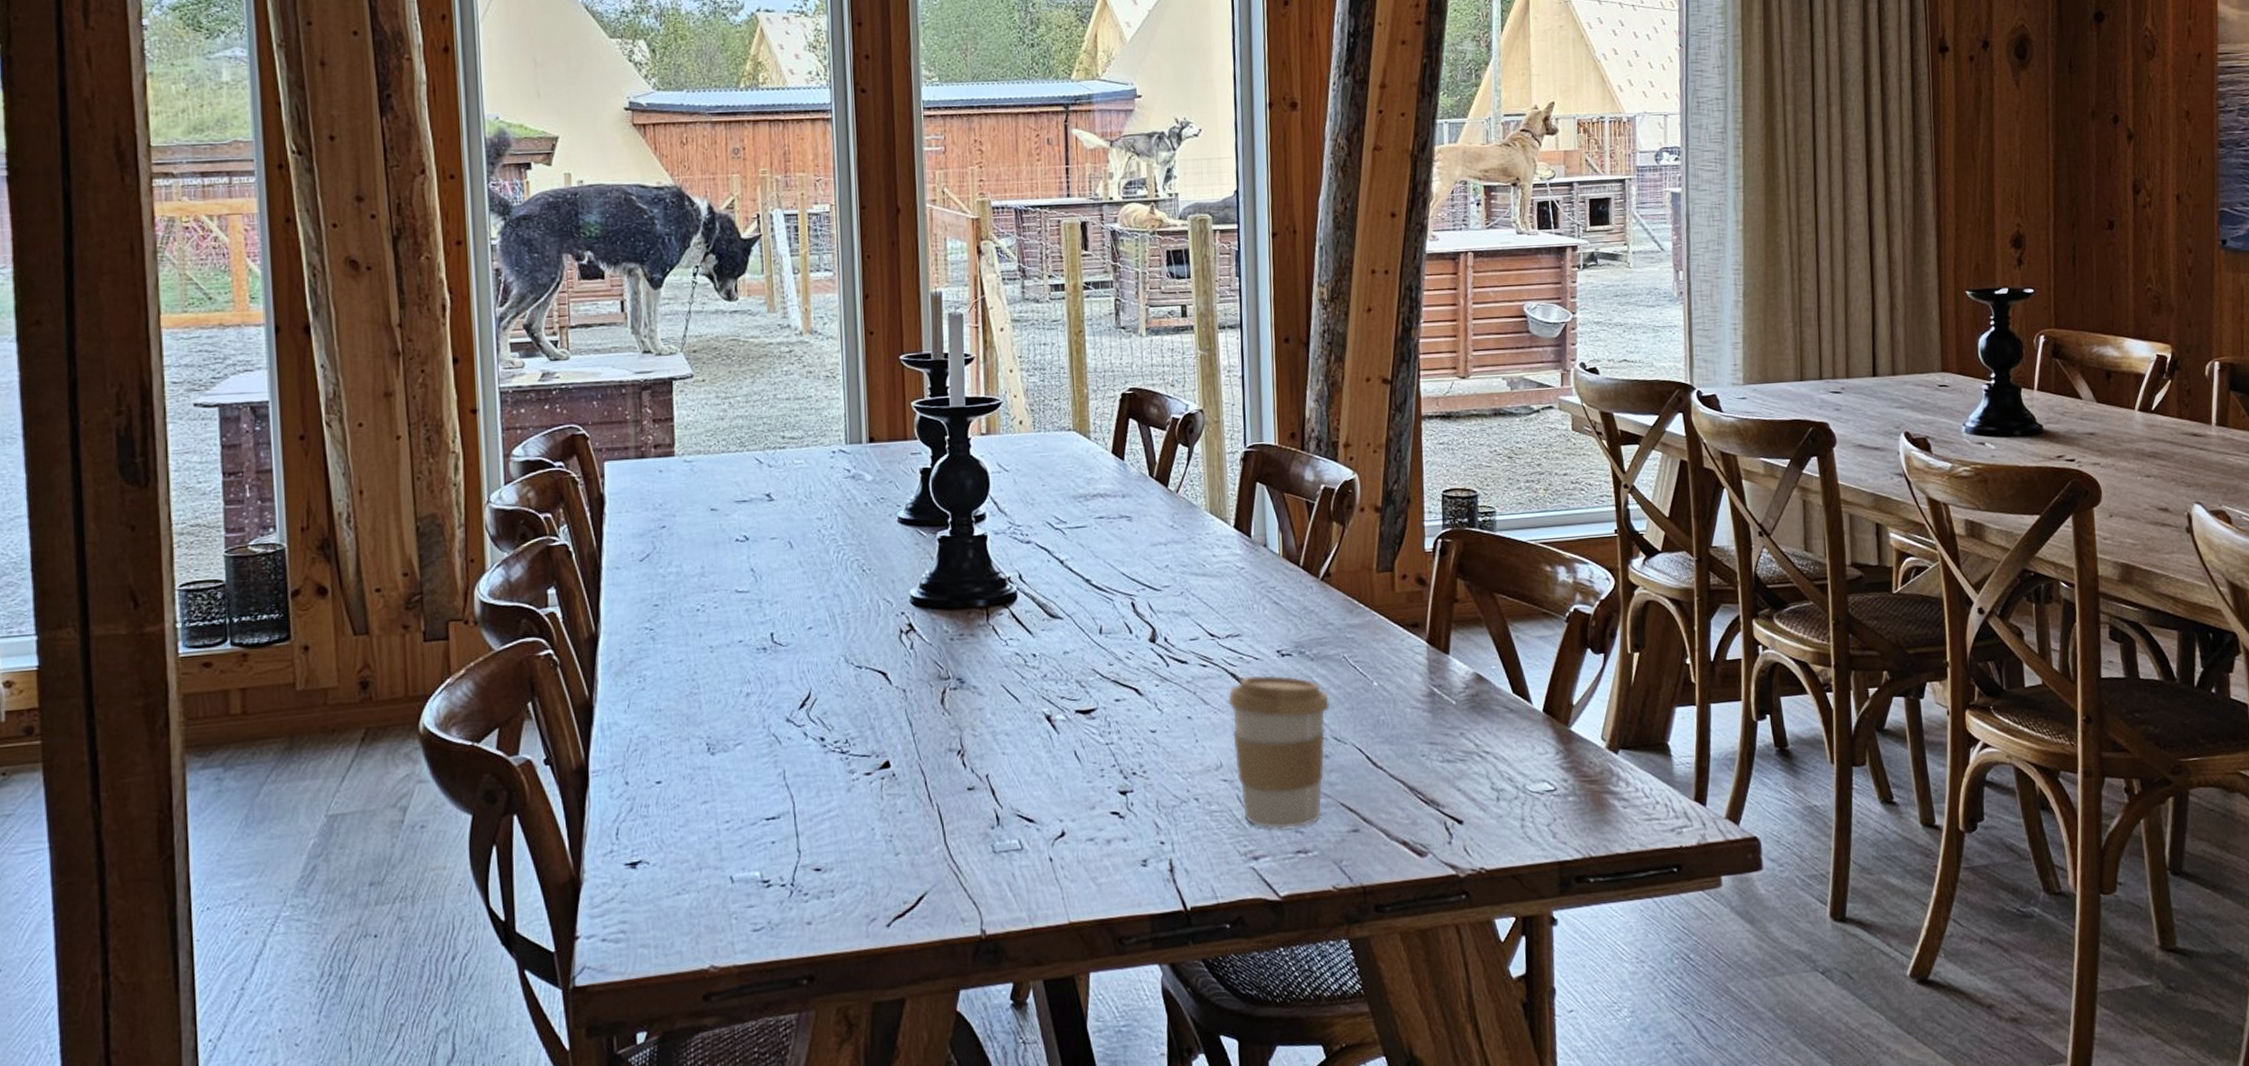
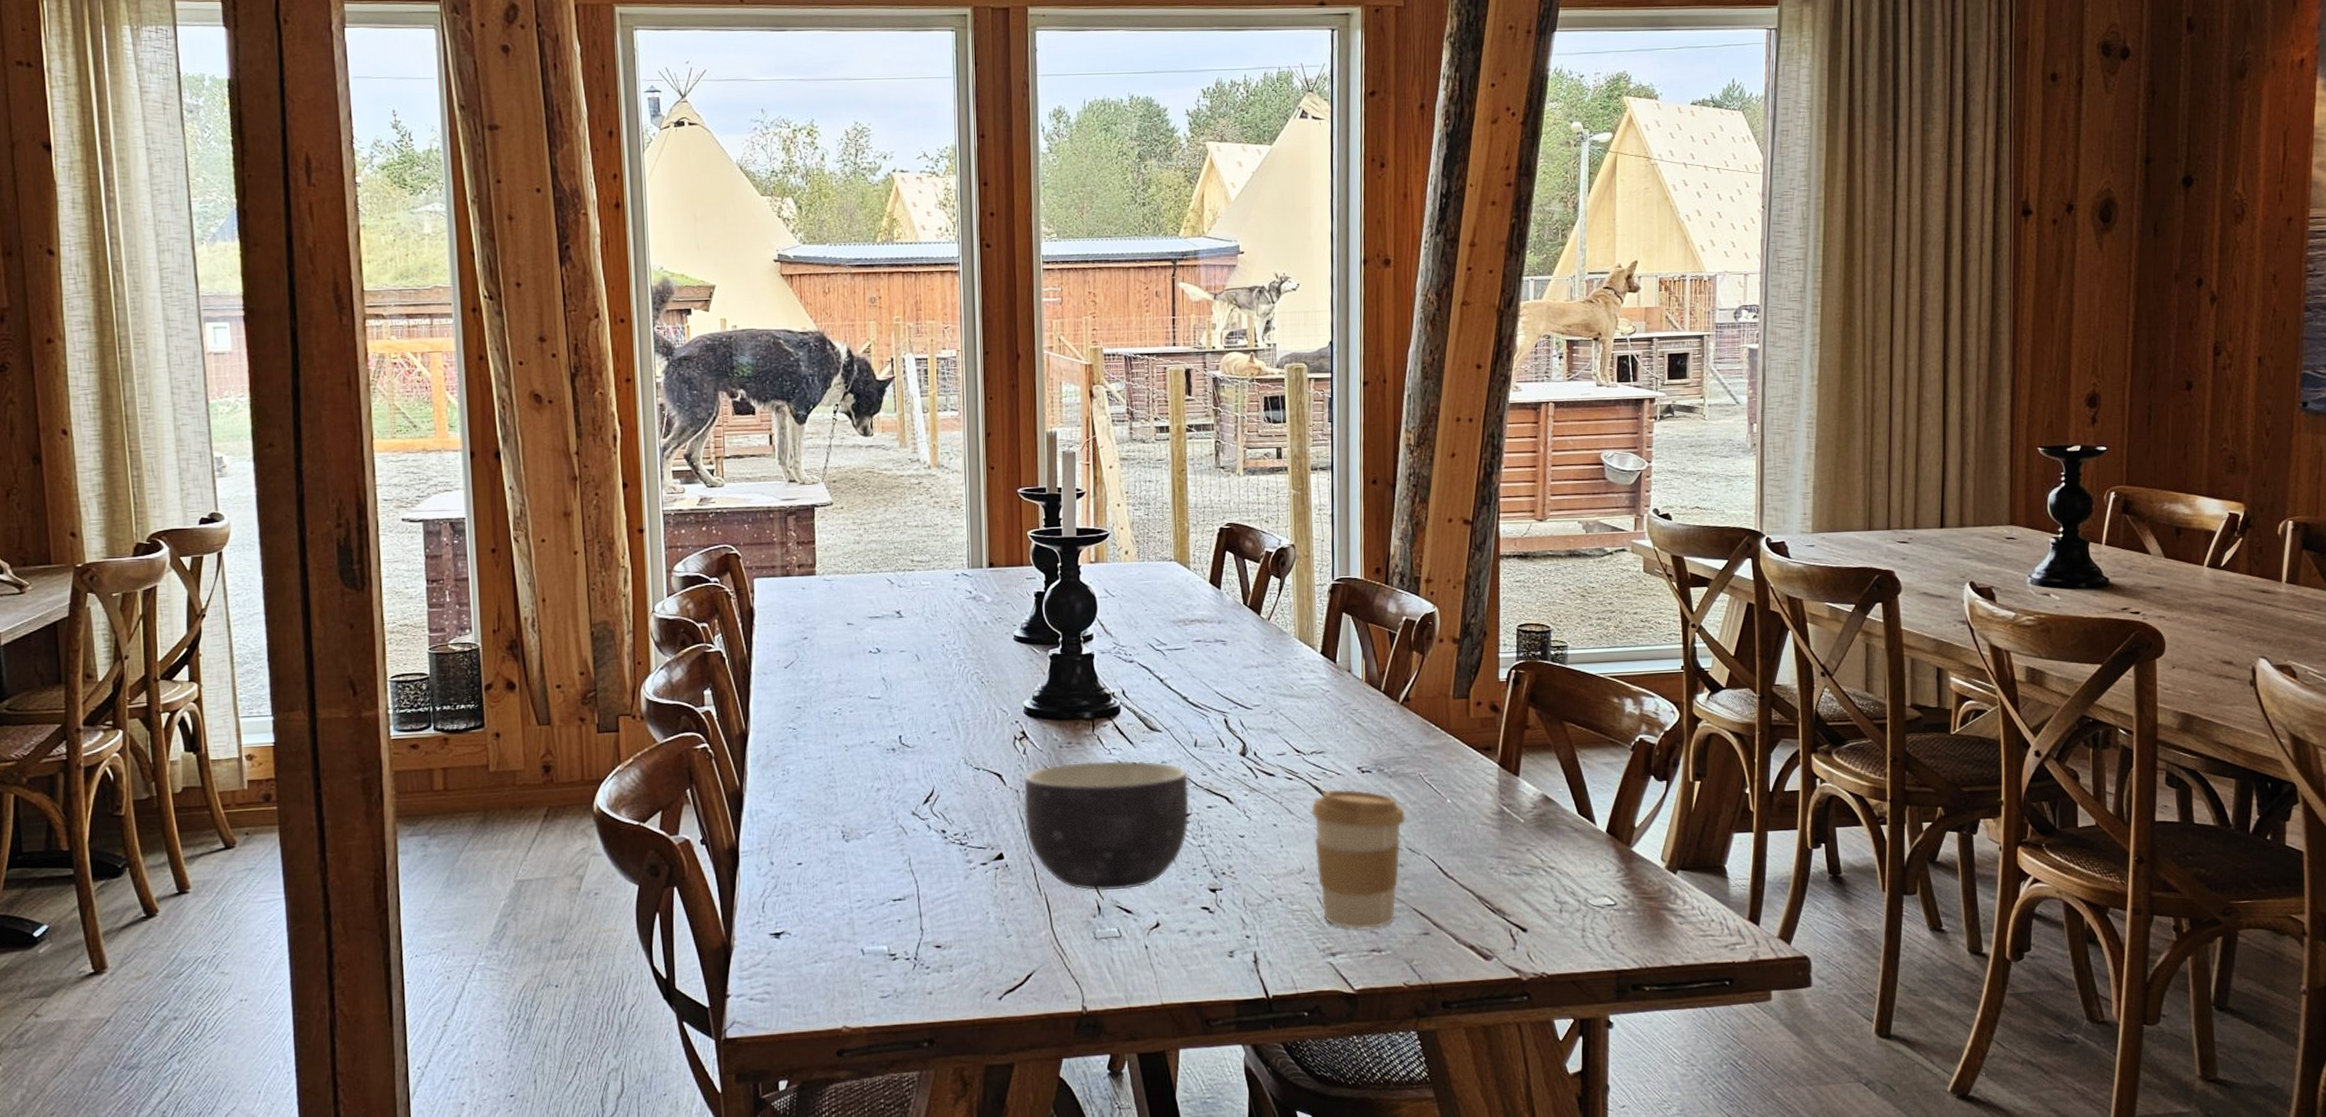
bowl: none [911,652,1095,799] -> present [1023,760,1189,891]

